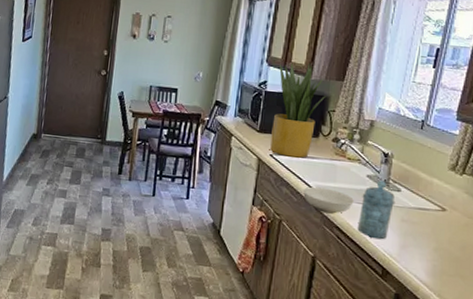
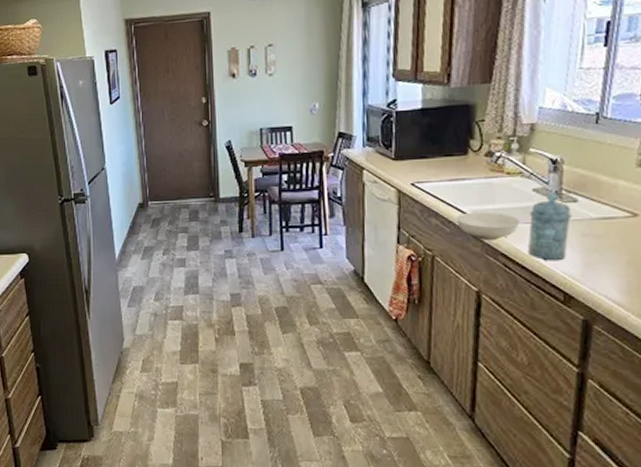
planter: present [270,63,327,158] -> none [409,69,472,183]

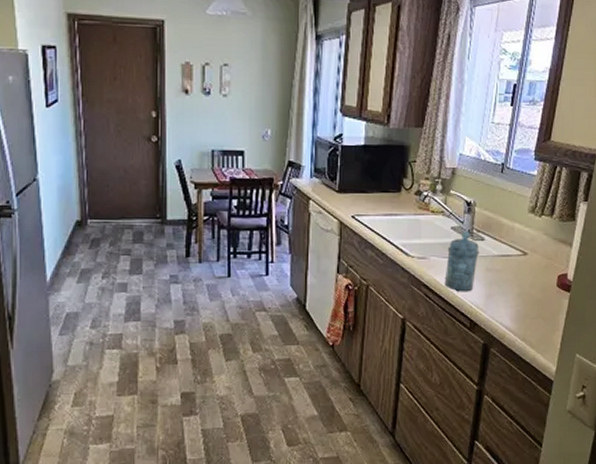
bowl: present [457,211,520,242] -> none [389,245,439,273]

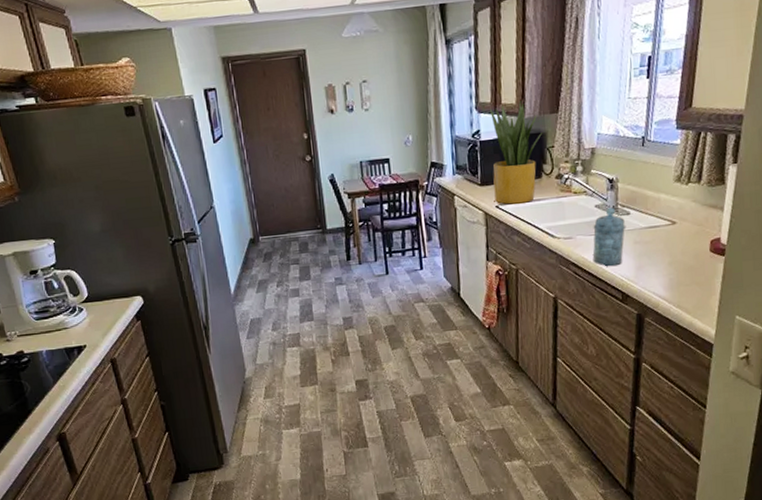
planter: none [352,110,406,216] -> present [490,101,543,205]

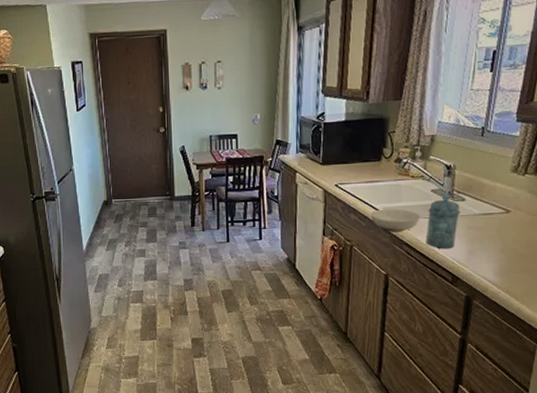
planter: present [490,101,543,205] -> none [334,87,385,184]
bowl: none [535,227,586,253] -> present [371,208,420,233]

